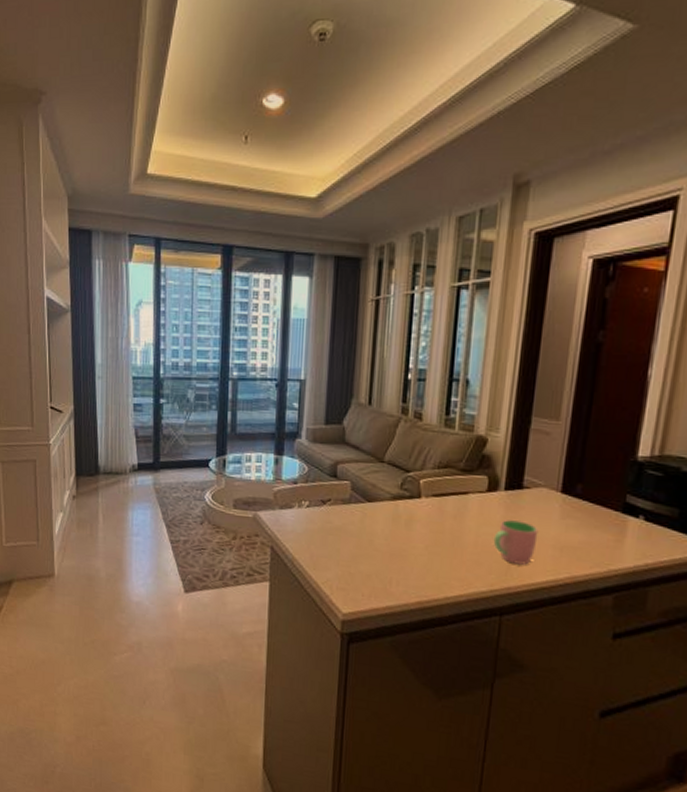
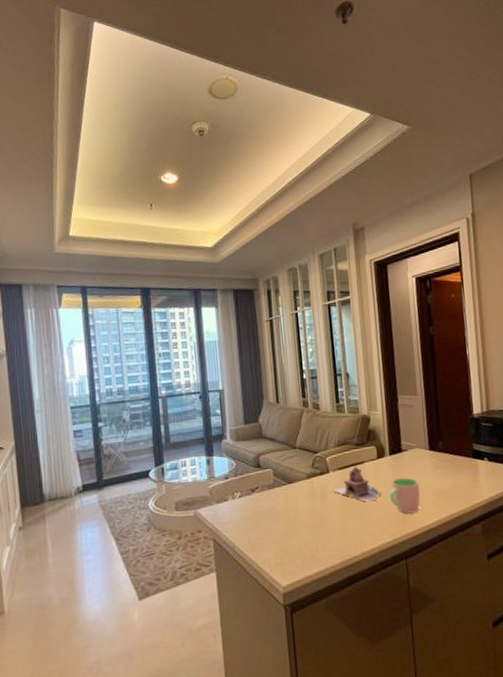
teapot: none [421,496,484,541] -> present [332,466,381,502]

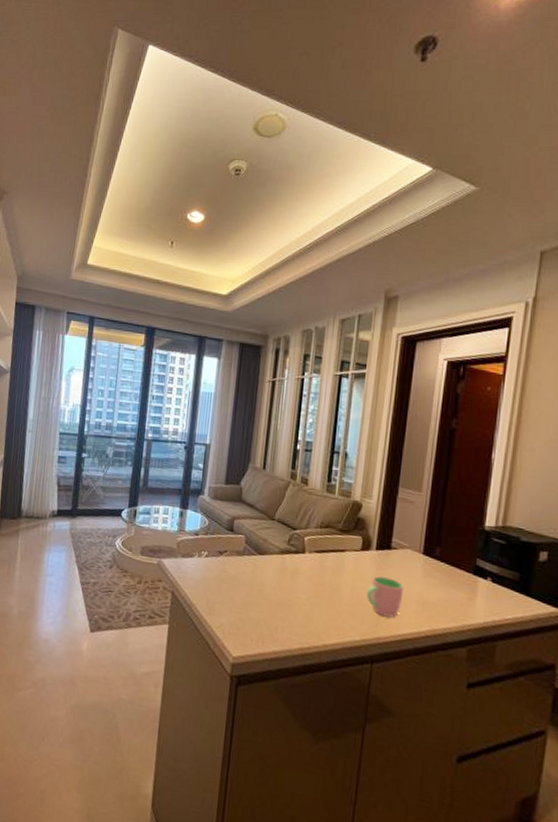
teapot: present [332,466,381,502] -> none [304,553,358,594]

